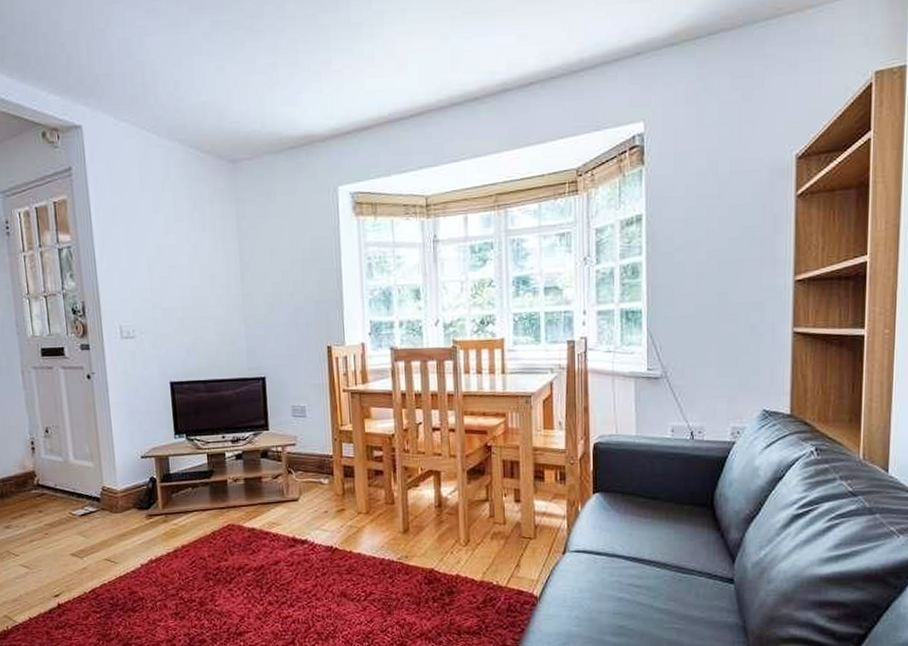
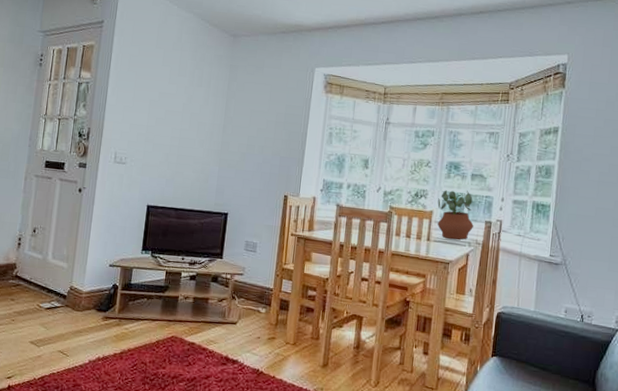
potted plant: none [508,307,554,368] -> present [437,190,474,240]

